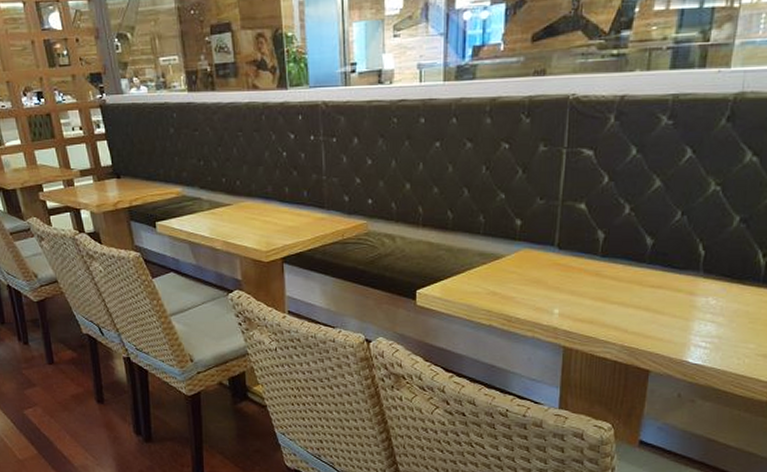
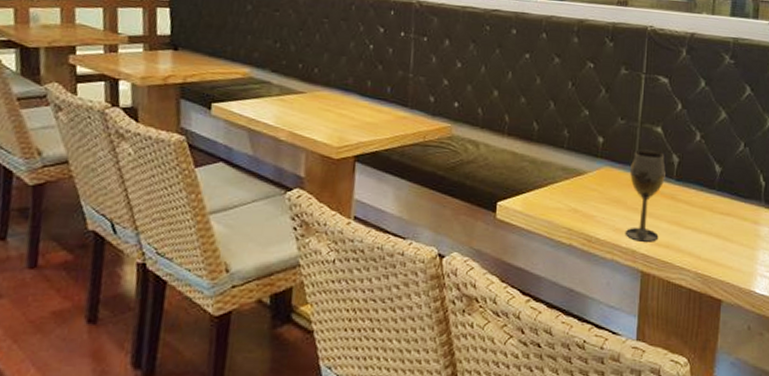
wine glass: none [547,228,590,319] -> present [626,149,666,242]

